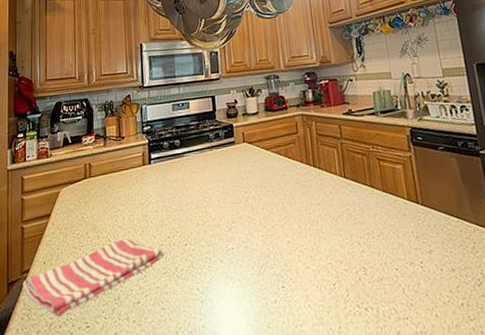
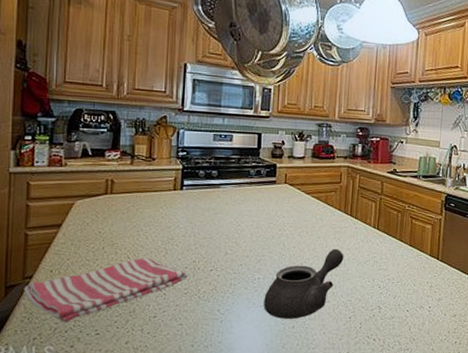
teapot: none [241,205,316,293] -> present [264,248,344,319]

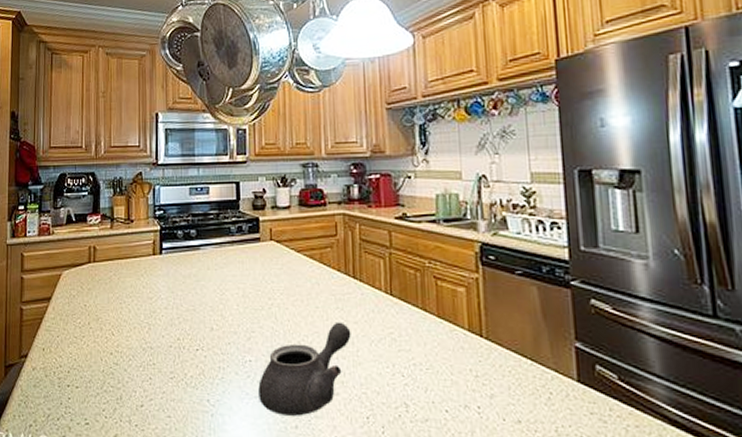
dish towel: present [24,258,188,323] -> none [20,334,173,409]

